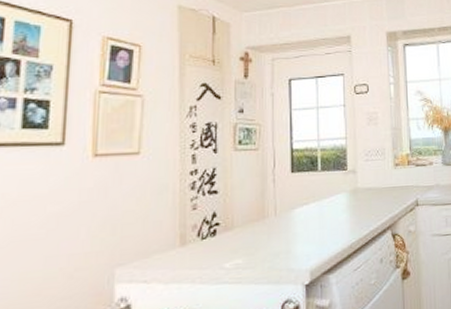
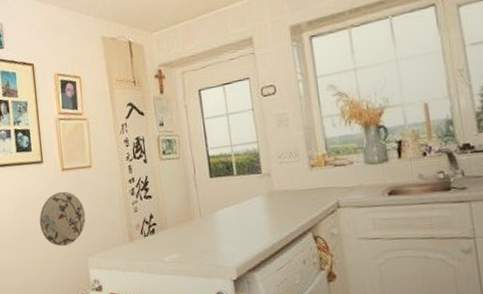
decorative plate: none [43,183,121,256] -> present [39,191,86,247]

